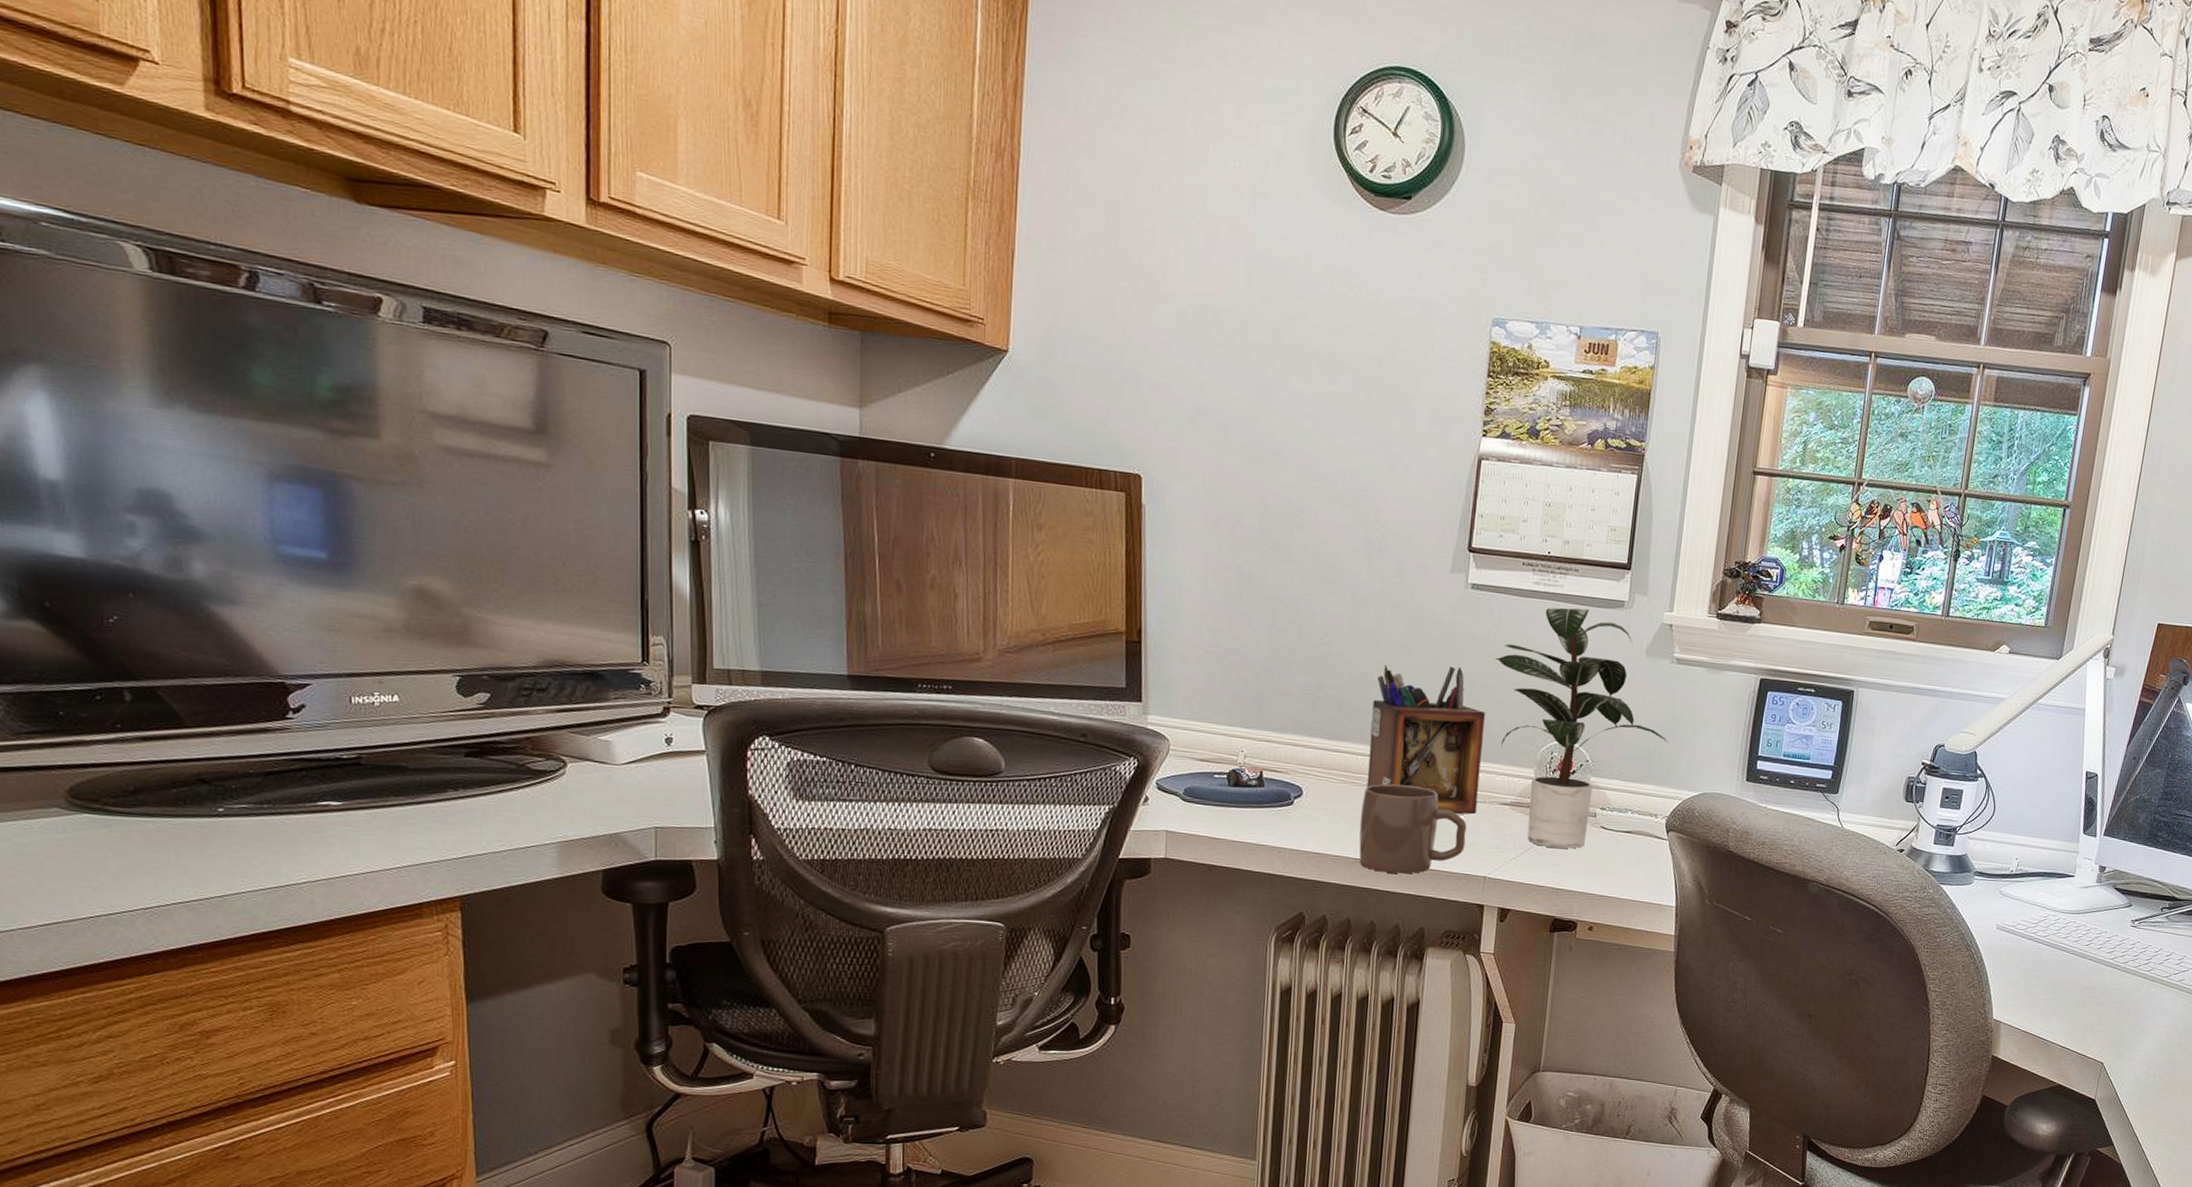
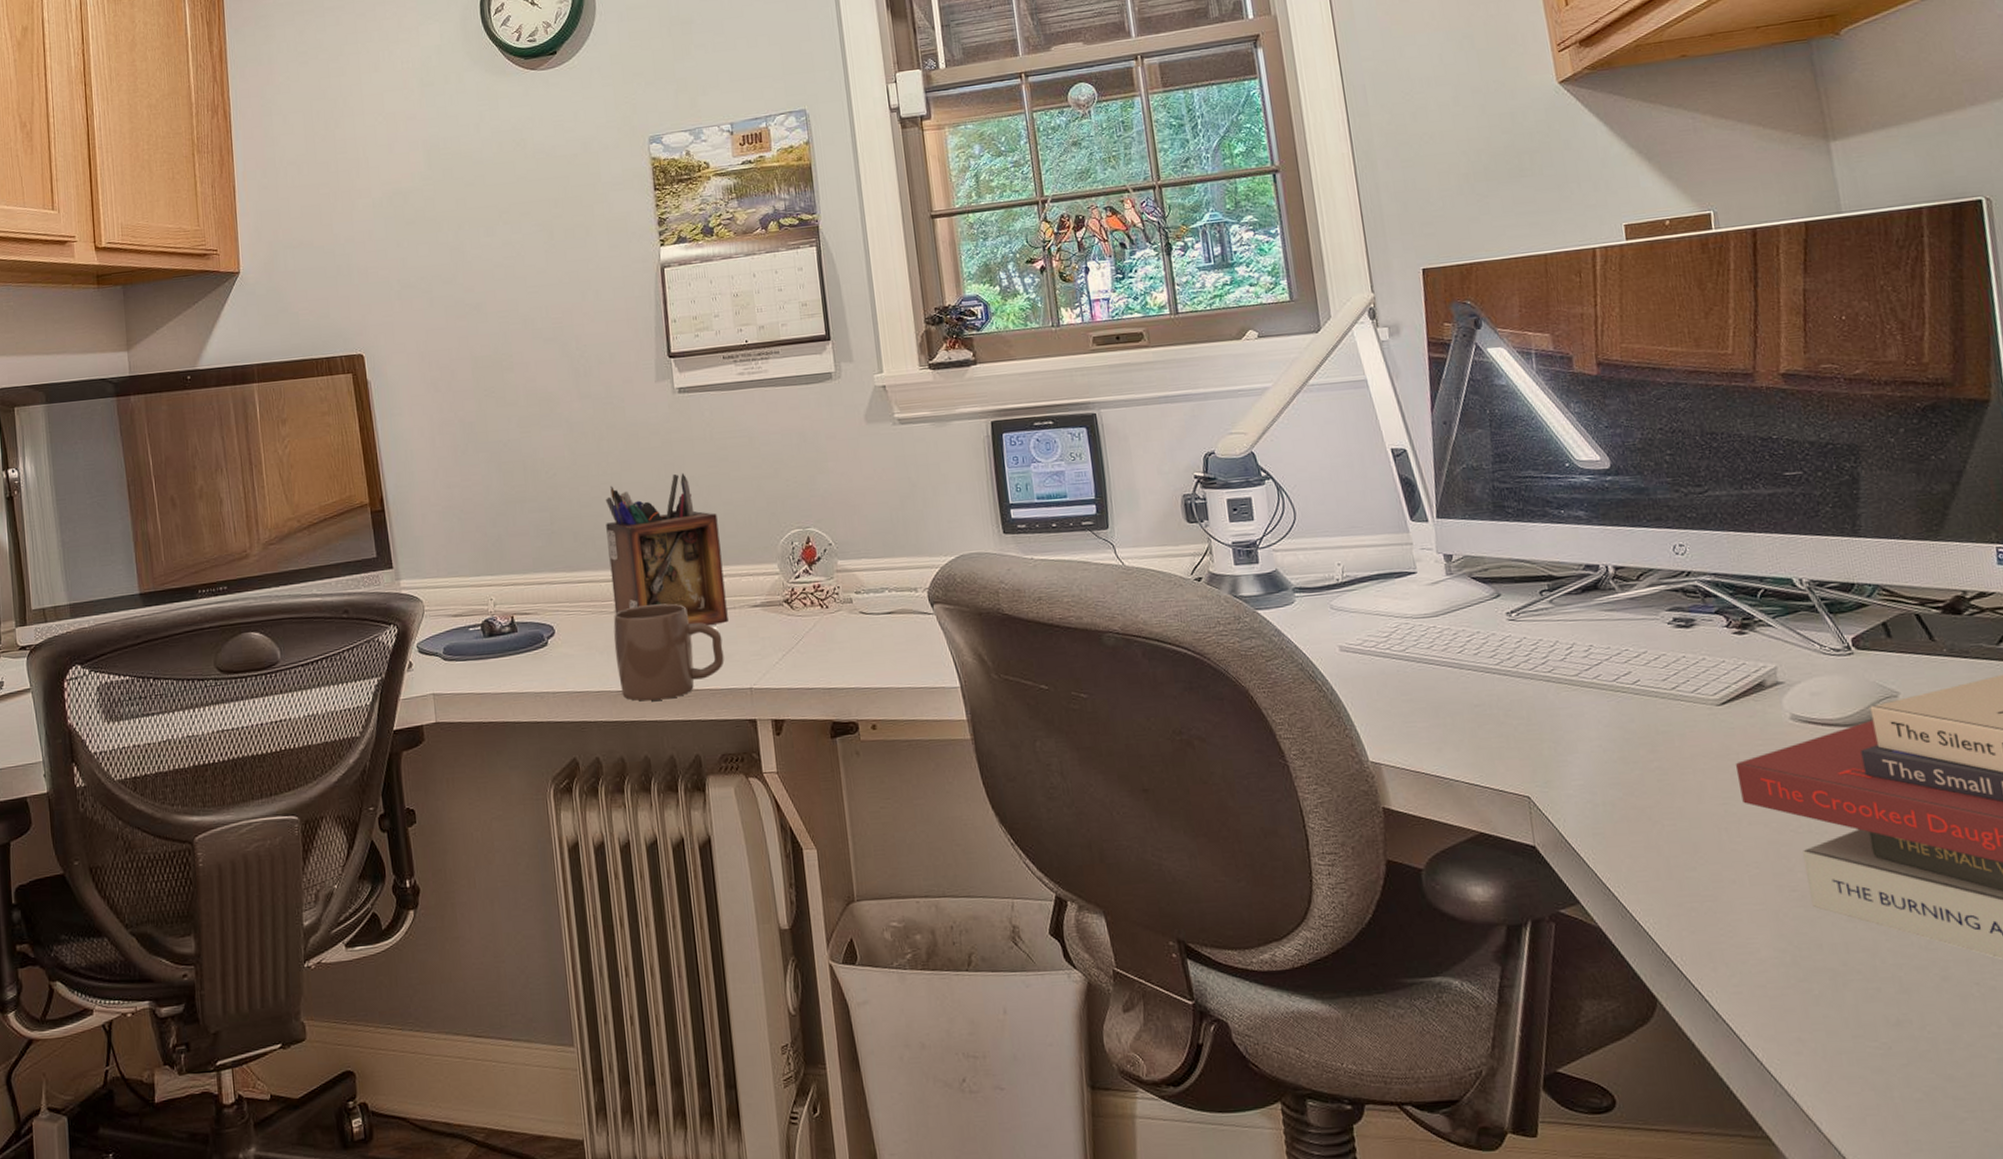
potted plant: present [1494,607,1669,849] -> none [715,388,911,645]

